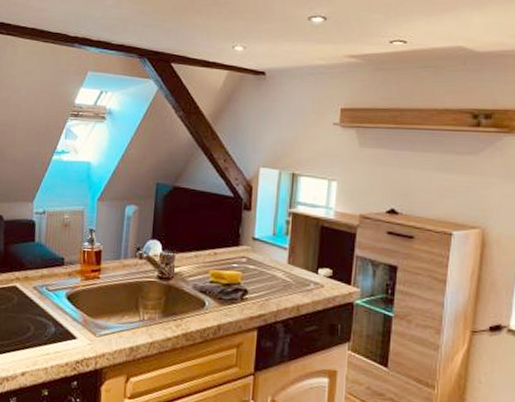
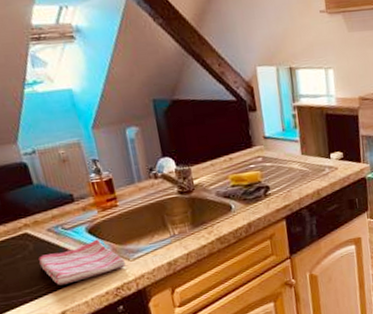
dish towel: none [17,307,91,346] -> present [39,239,126,286]

